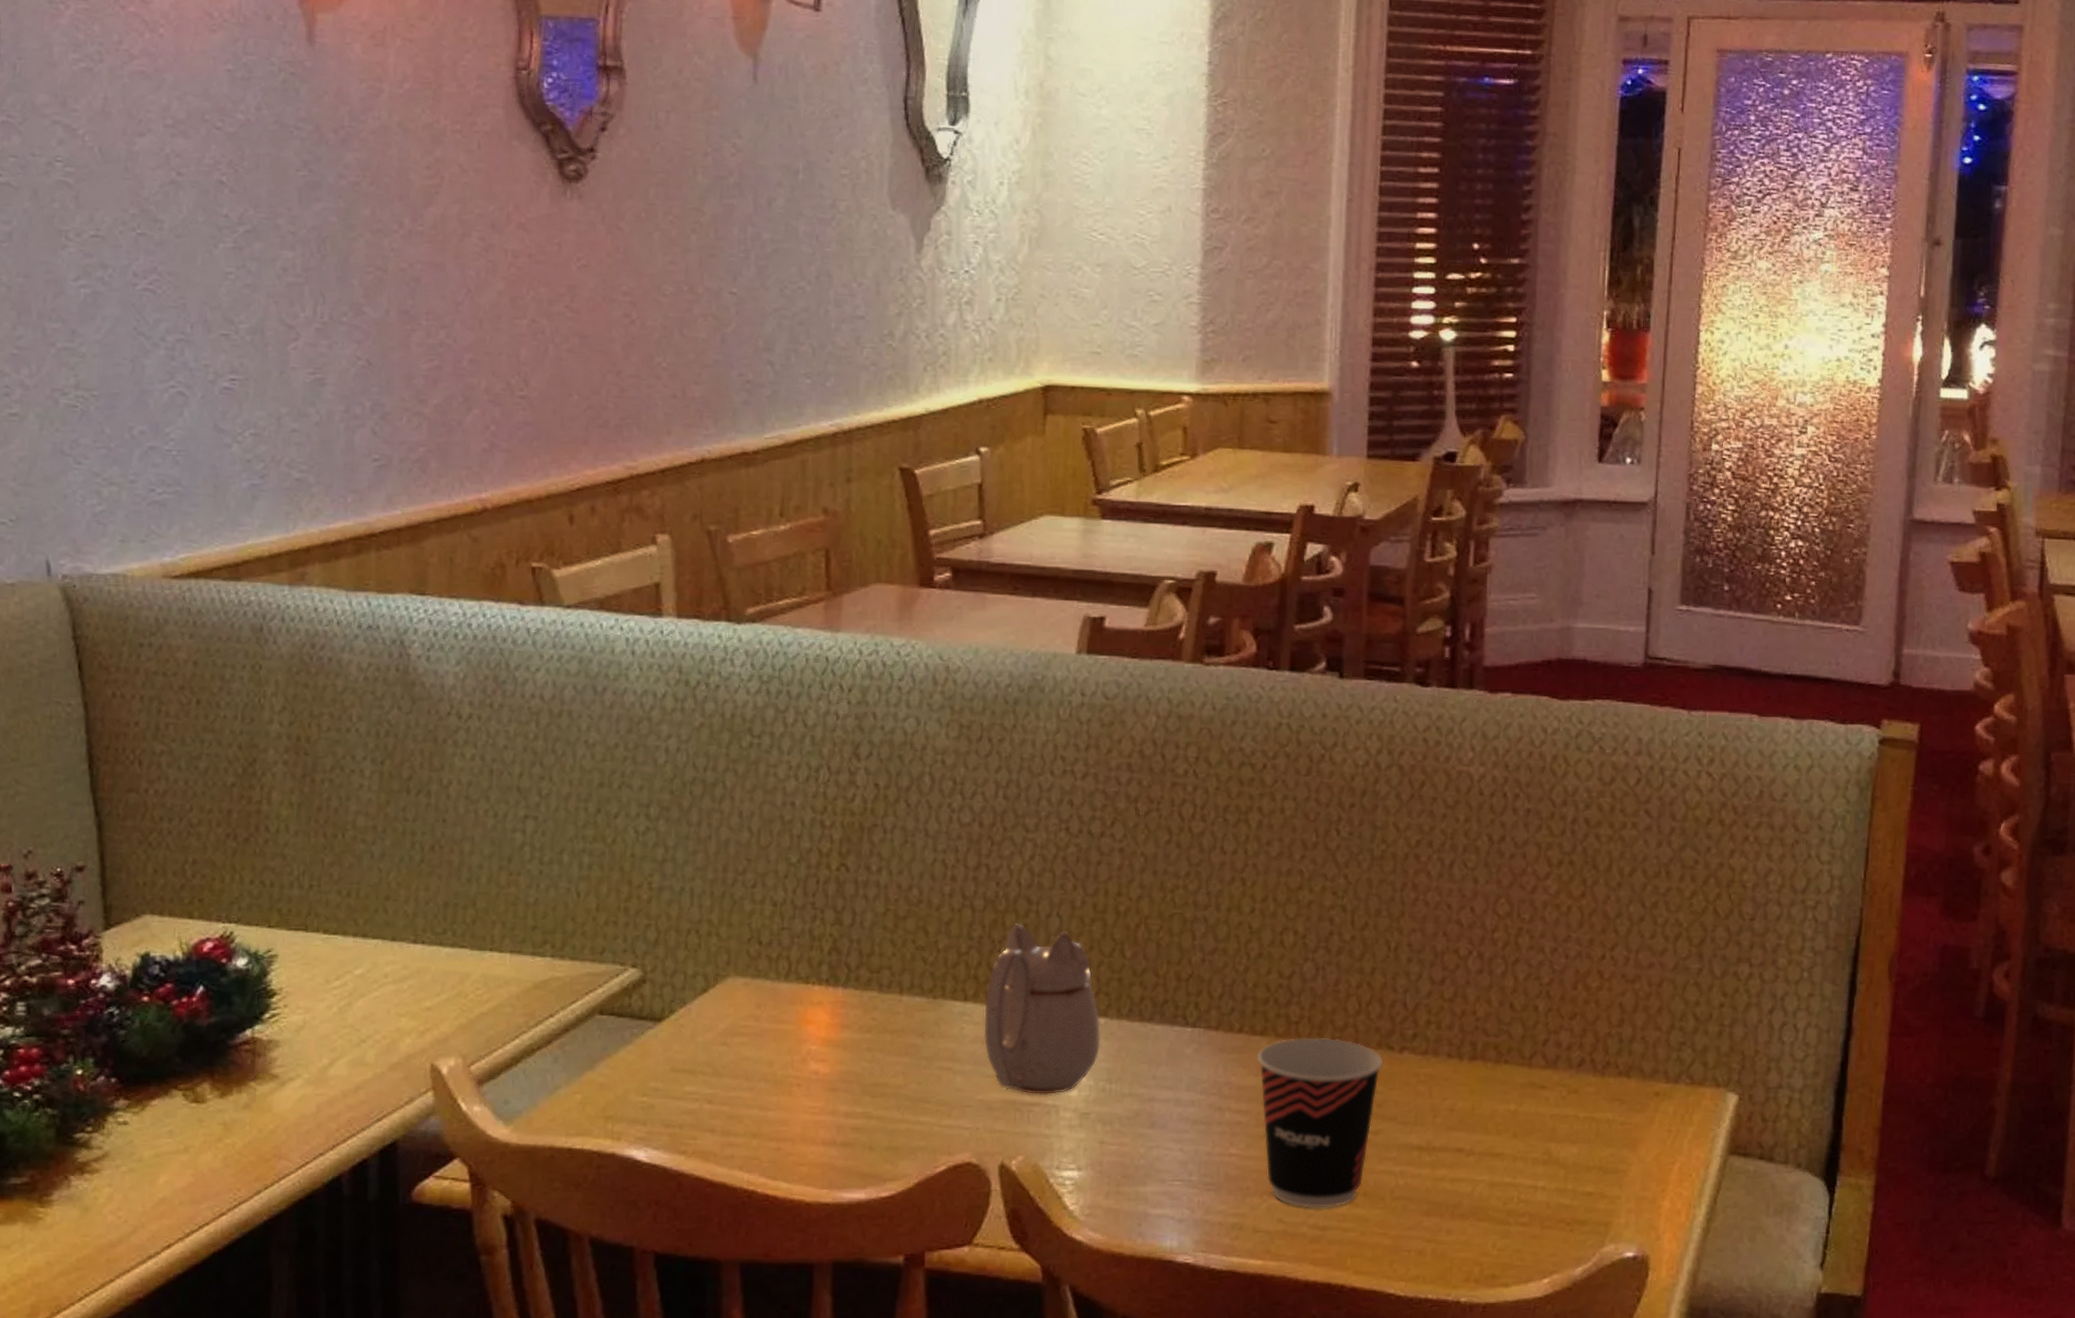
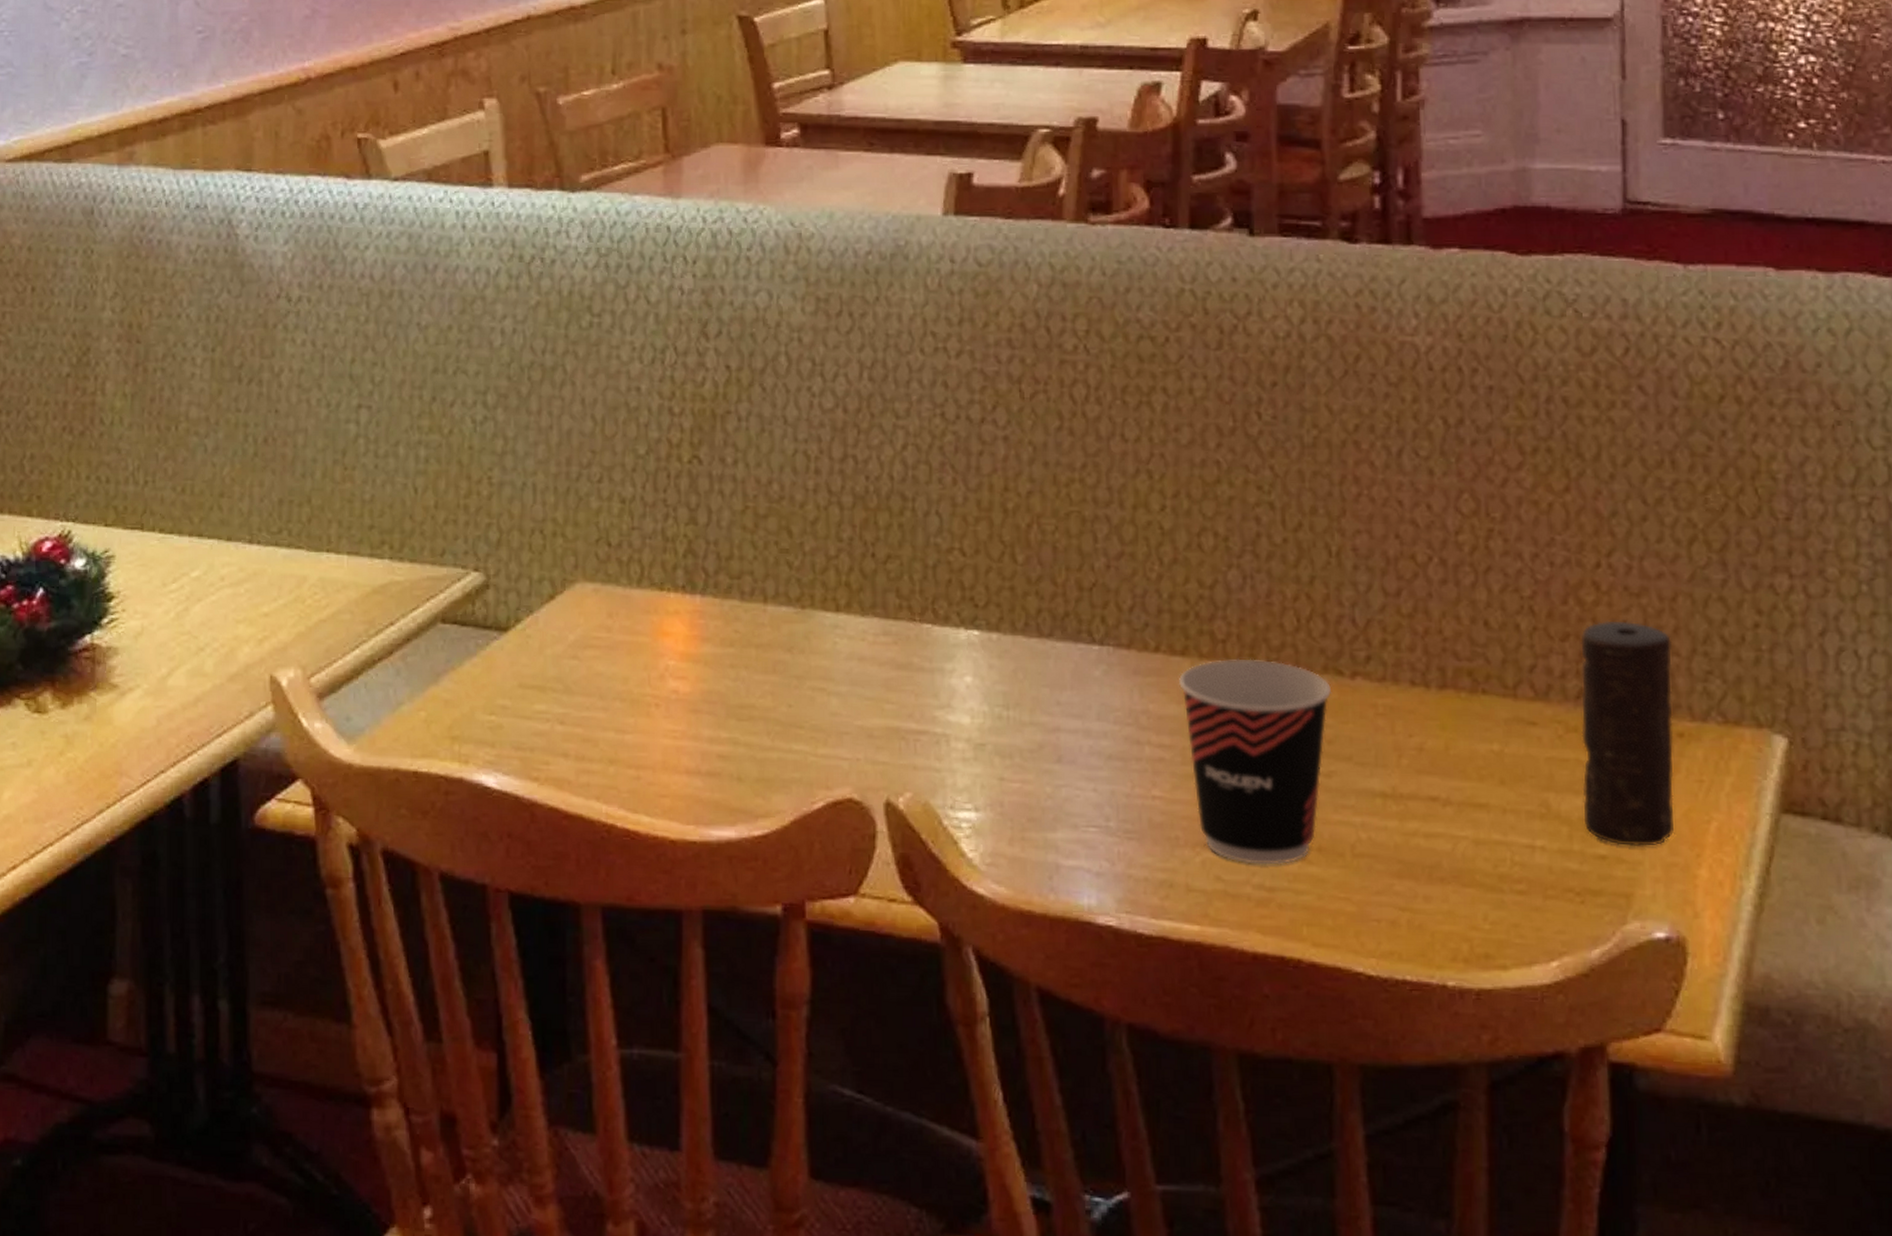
teapot: present [984,924,1101,1094] -> none [859,523,994,721]
candle: none [1577,1002,1655,1184] -> present [1580,620,1674,846]

